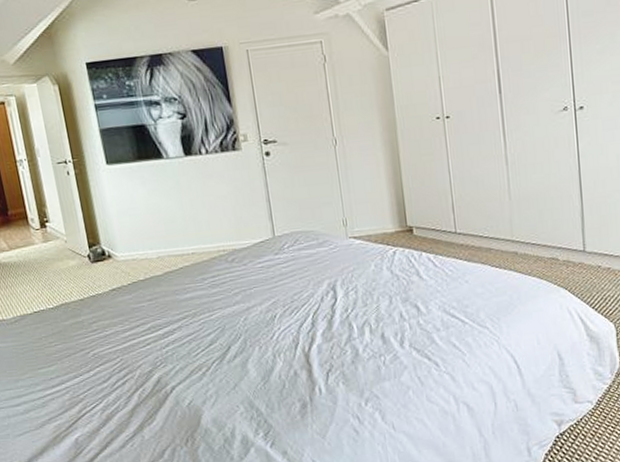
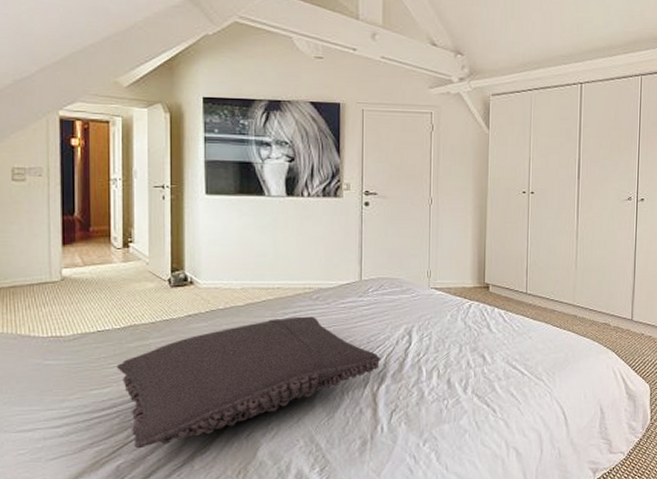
pillow: none [57,279,308,422] -> present [116,316,381,449]

